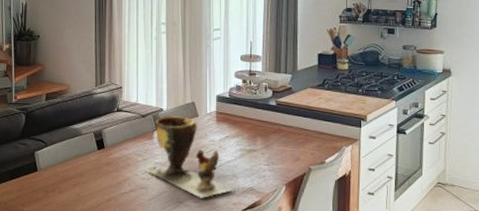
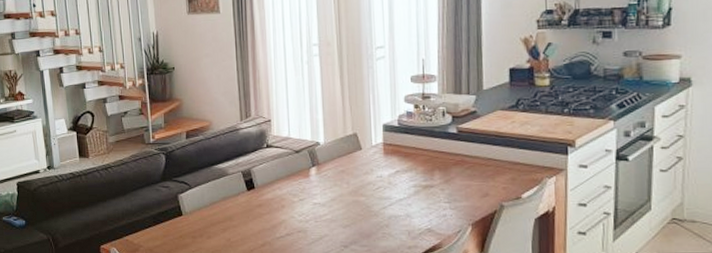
clay pot: present [145,115,235,198] -> none [303,149,410,241]

